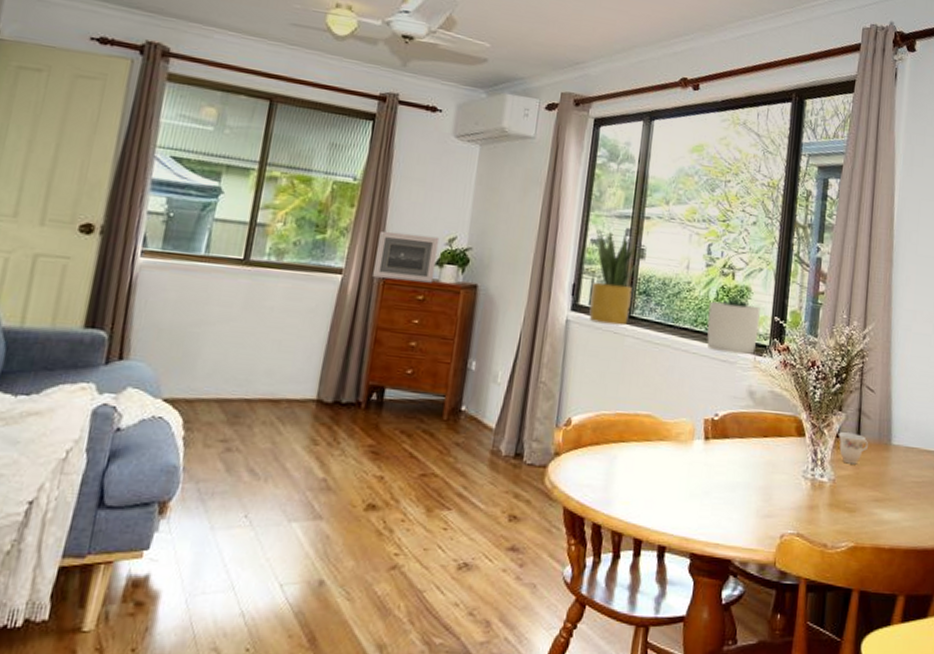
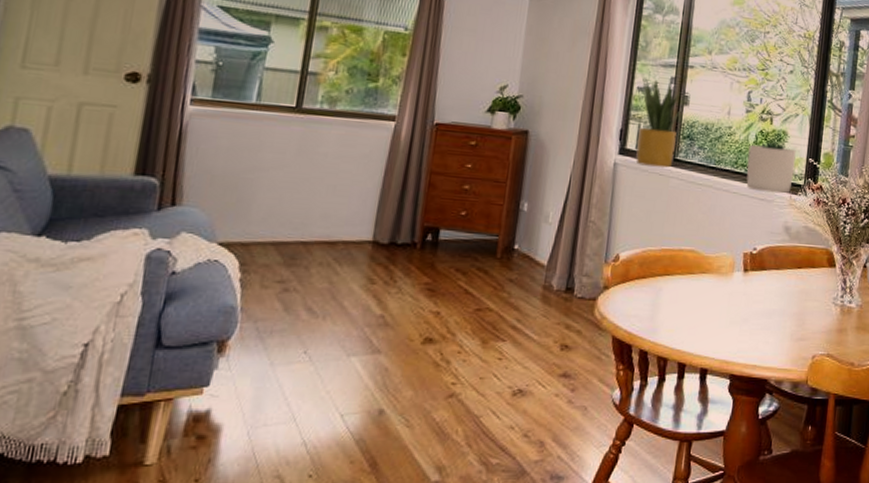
picture frame: present [373,230,440,283] -> none [426,79,491,129]

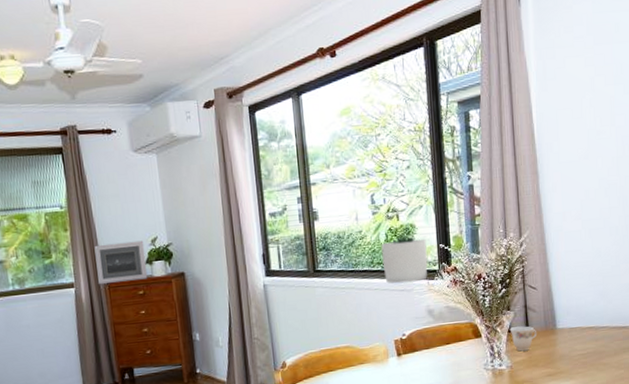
picture frame: none [426,79,491,129] -> present [94,240,148,285]
planter: present [635,78,685,169] -> none [272,199,316,282]

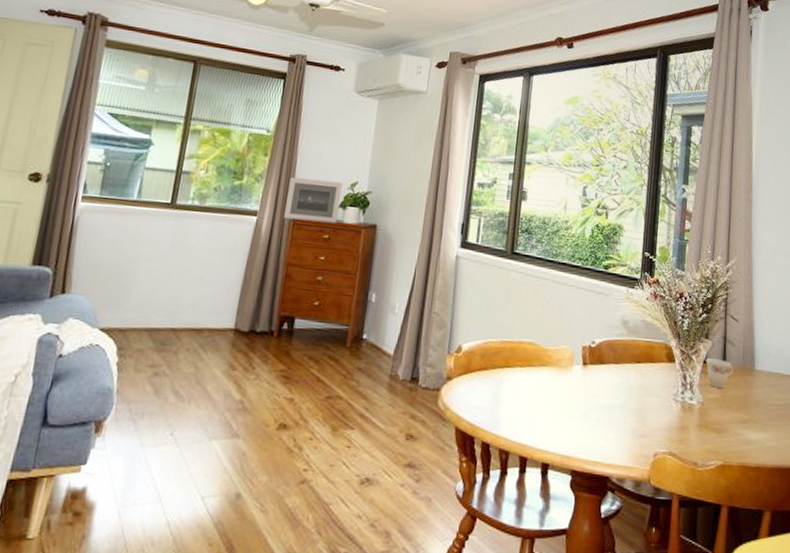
planter: present [381,236,428,284] -> none [583,236,632,288]

